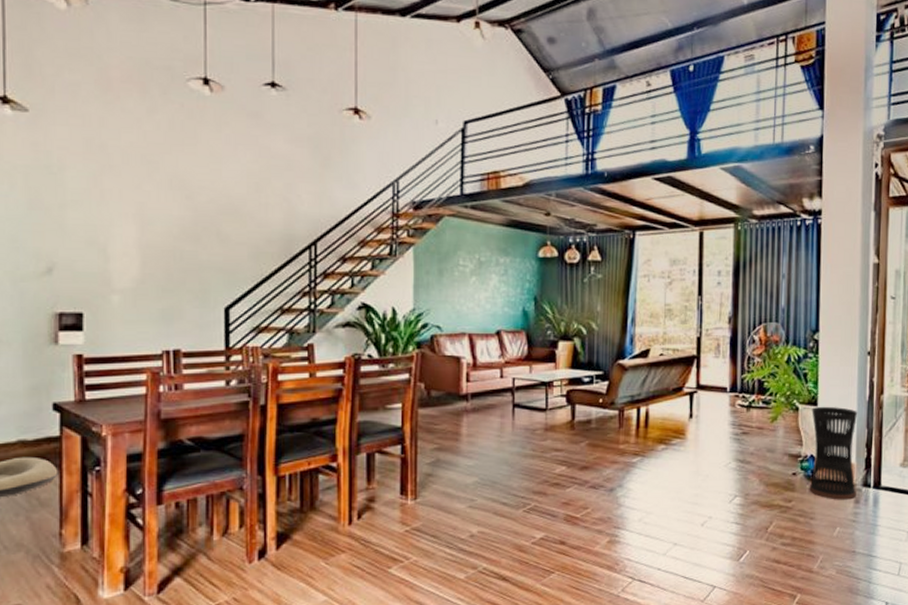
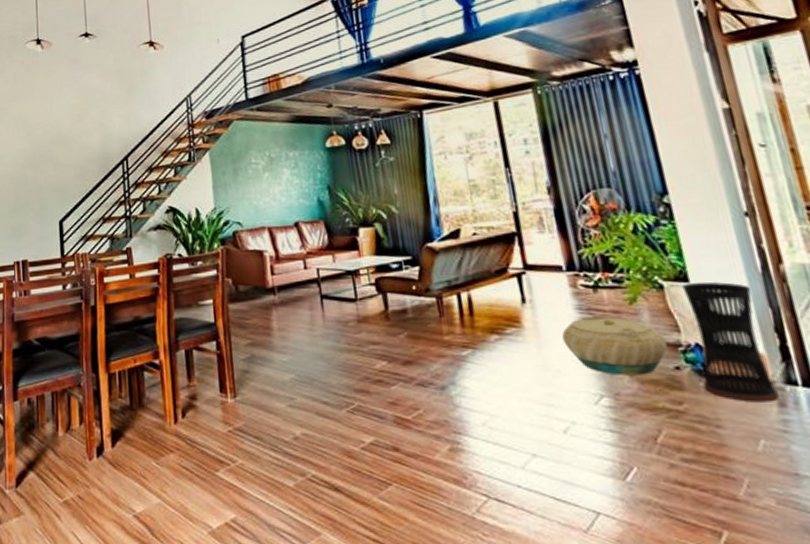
basket: none [716,431,791,480] -> present [562,316,668,376]

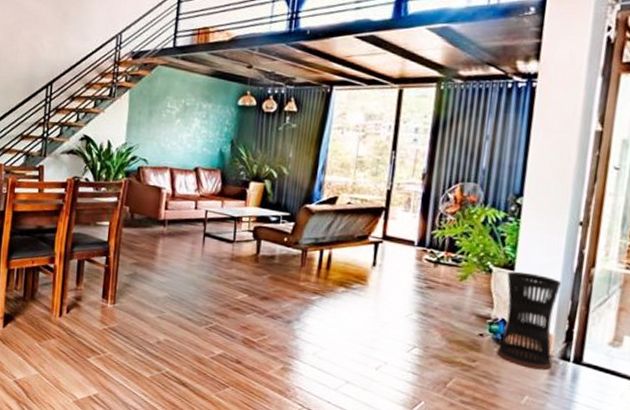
basket: present [562,316,668,376] -> none [397,284,480,336]

